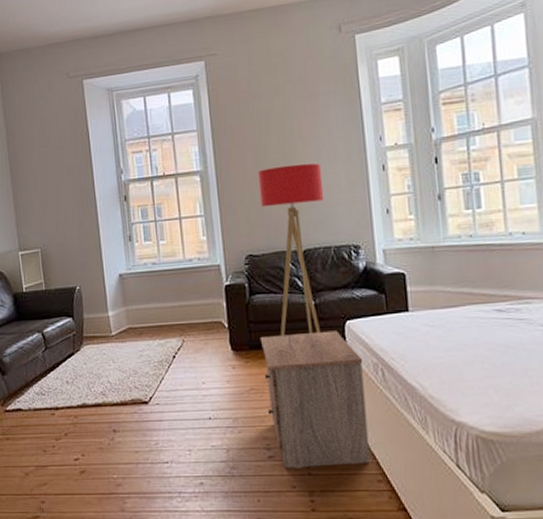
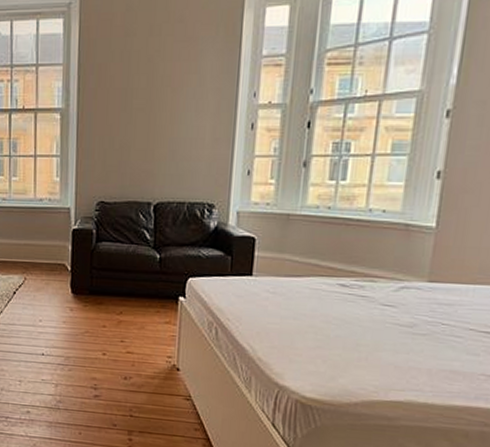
floor lamp: present [257,163,324,336] -> none [119,112,188,287]
nightstand: present [260,330,371,469] -> none [99,283,199,413]

